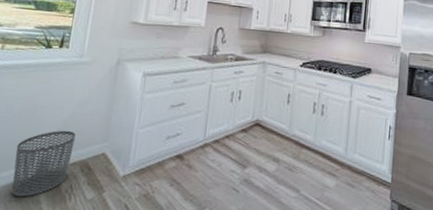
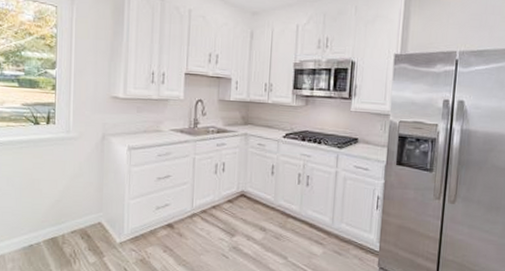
waste bin: present [11,130,76,197] -> none [21,201,72,261]

